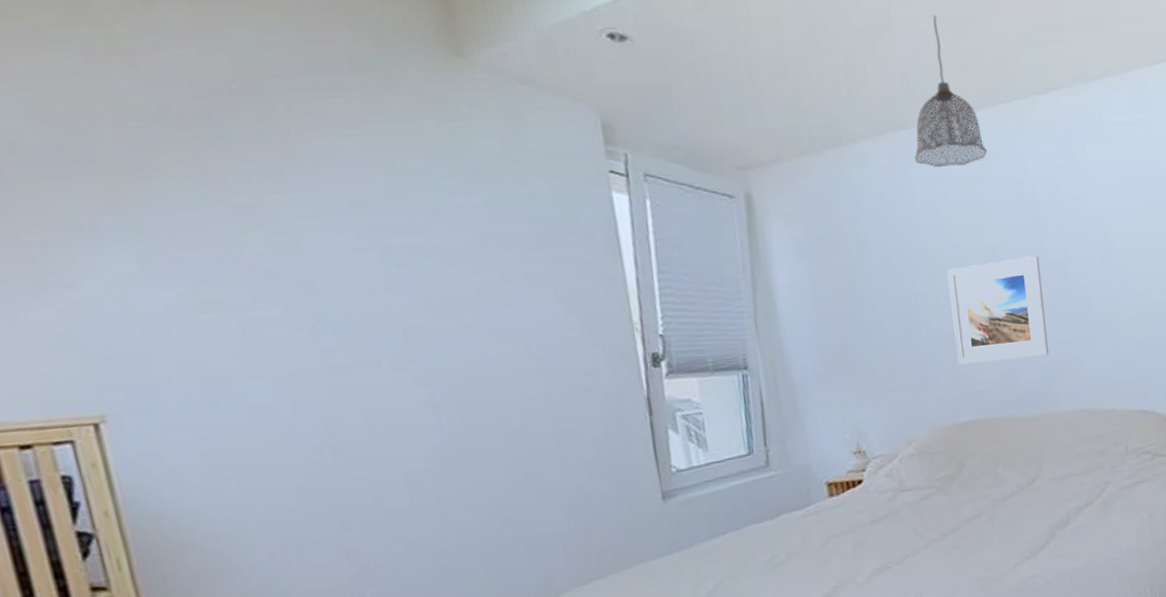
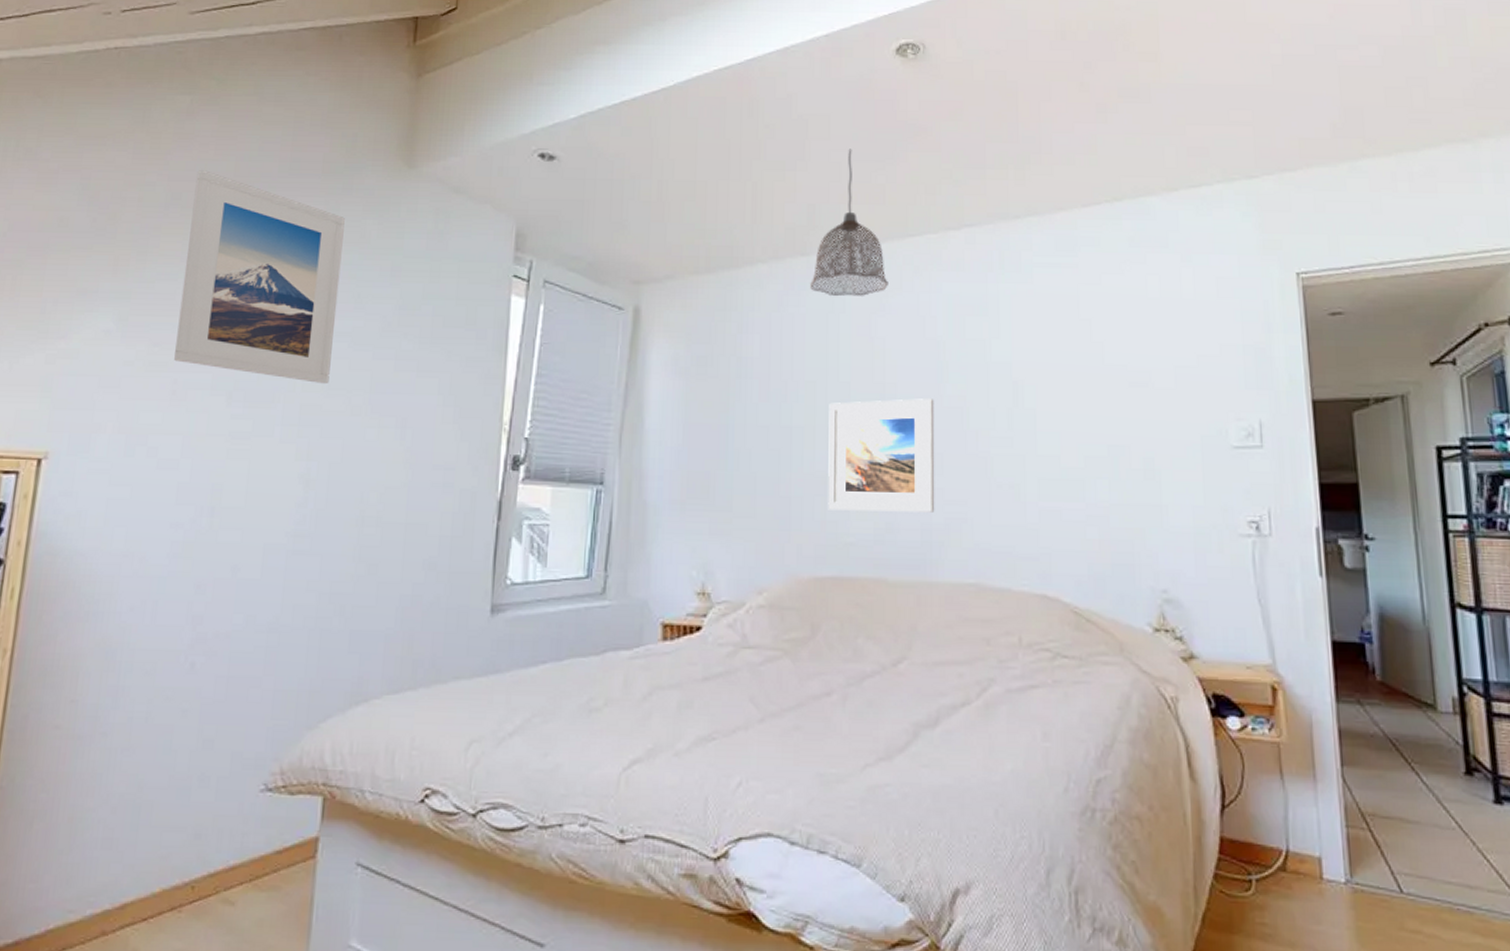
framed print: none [181,72,429,306] -> present [174,170,345,385]

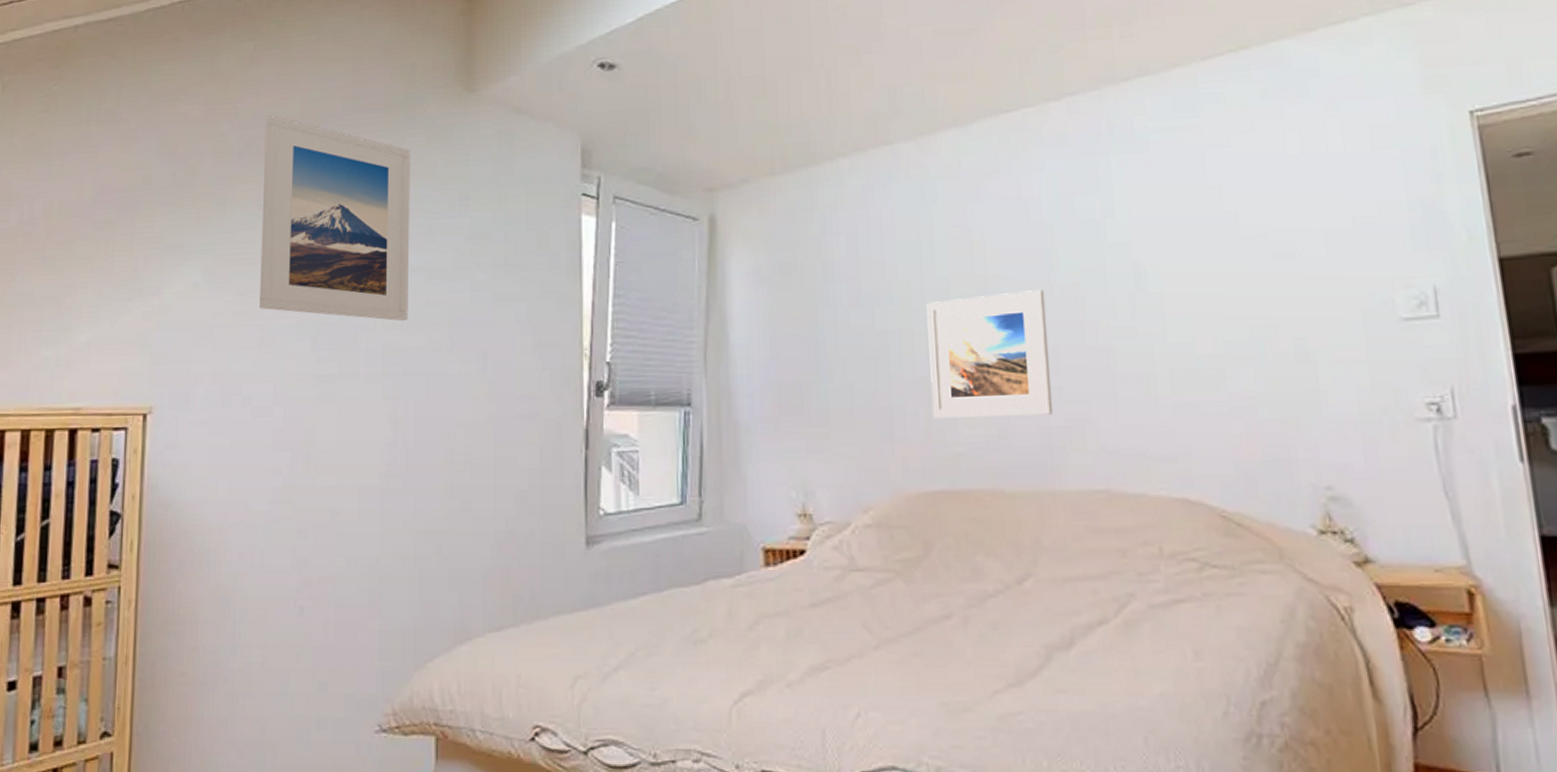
pendant lamp: present [810,148,888,296] -> none [896,22,984,186]

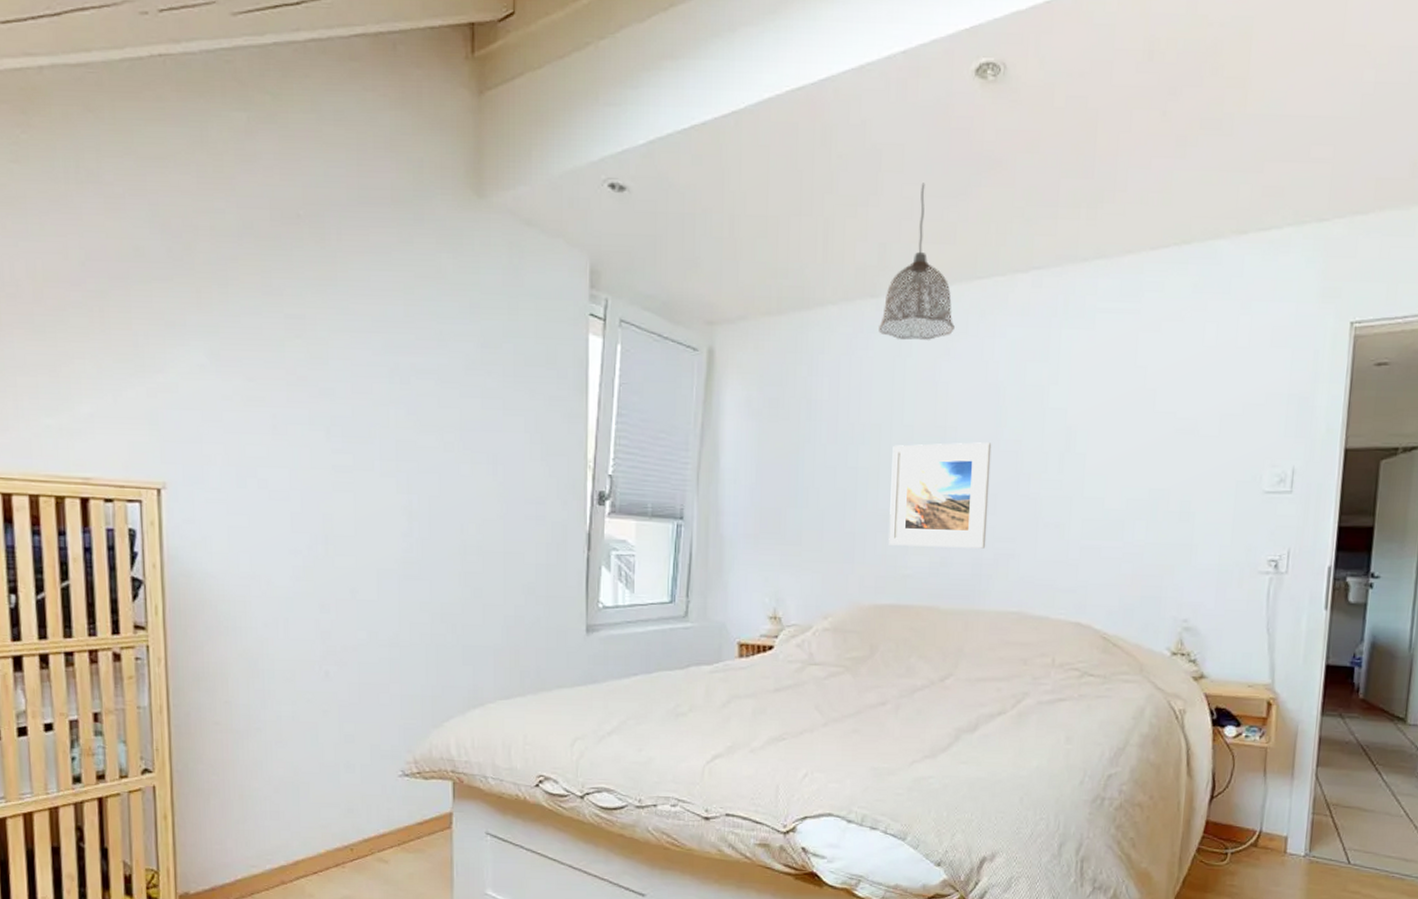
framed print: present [260,115,410,322] -> none [265,197,421,421]
pendant lamp: none [896,22,984,186] -> present [879,183,955,340]

